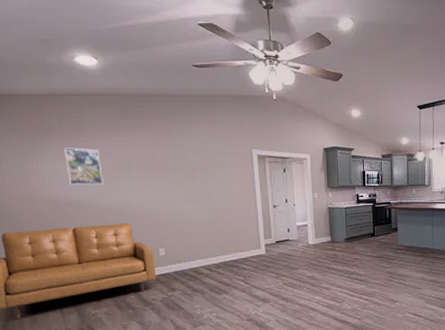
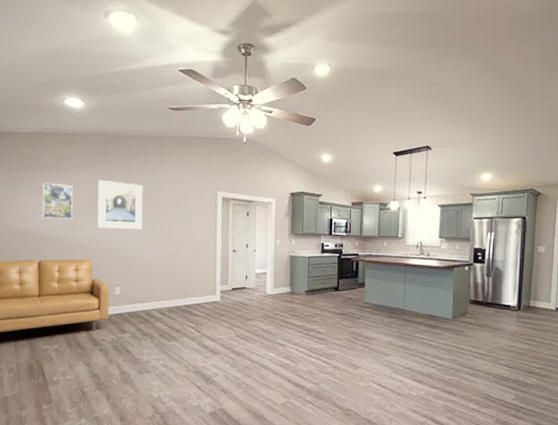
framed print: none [126,142,180,192] -> present [97,179,143,229]

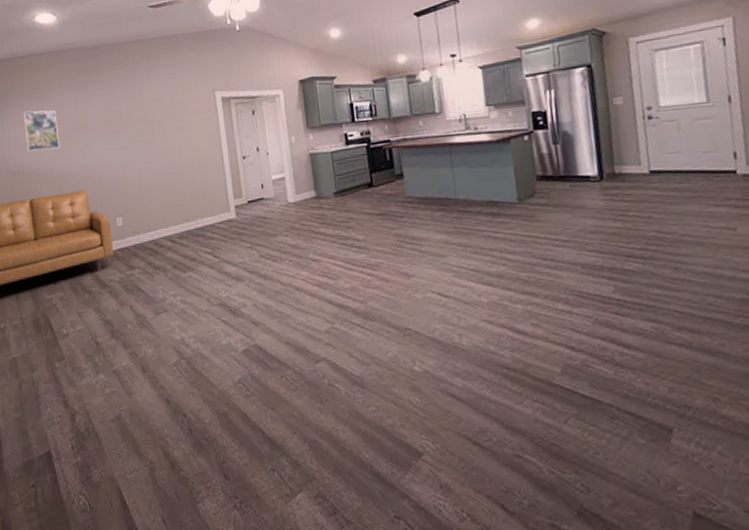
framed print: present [97,179,143,229] -> none [82,97,138,154]

